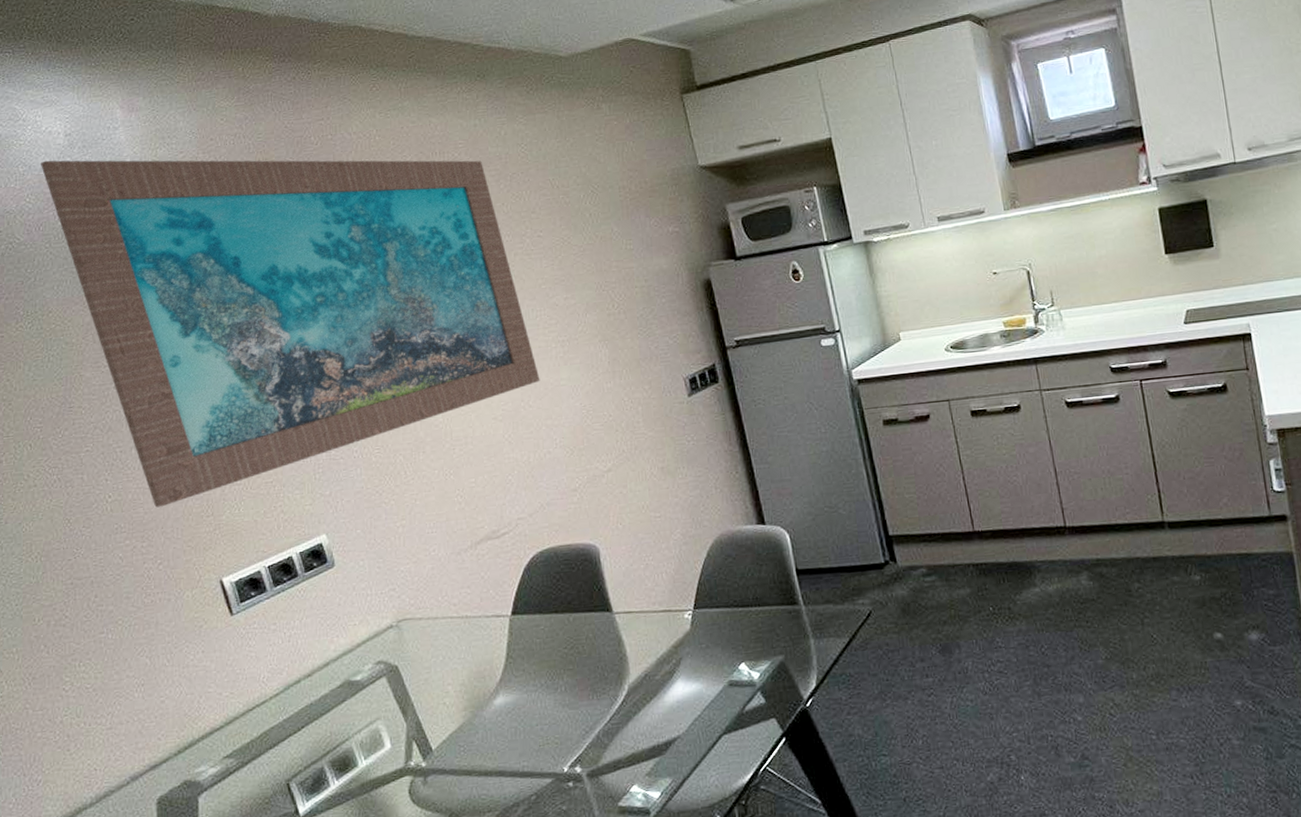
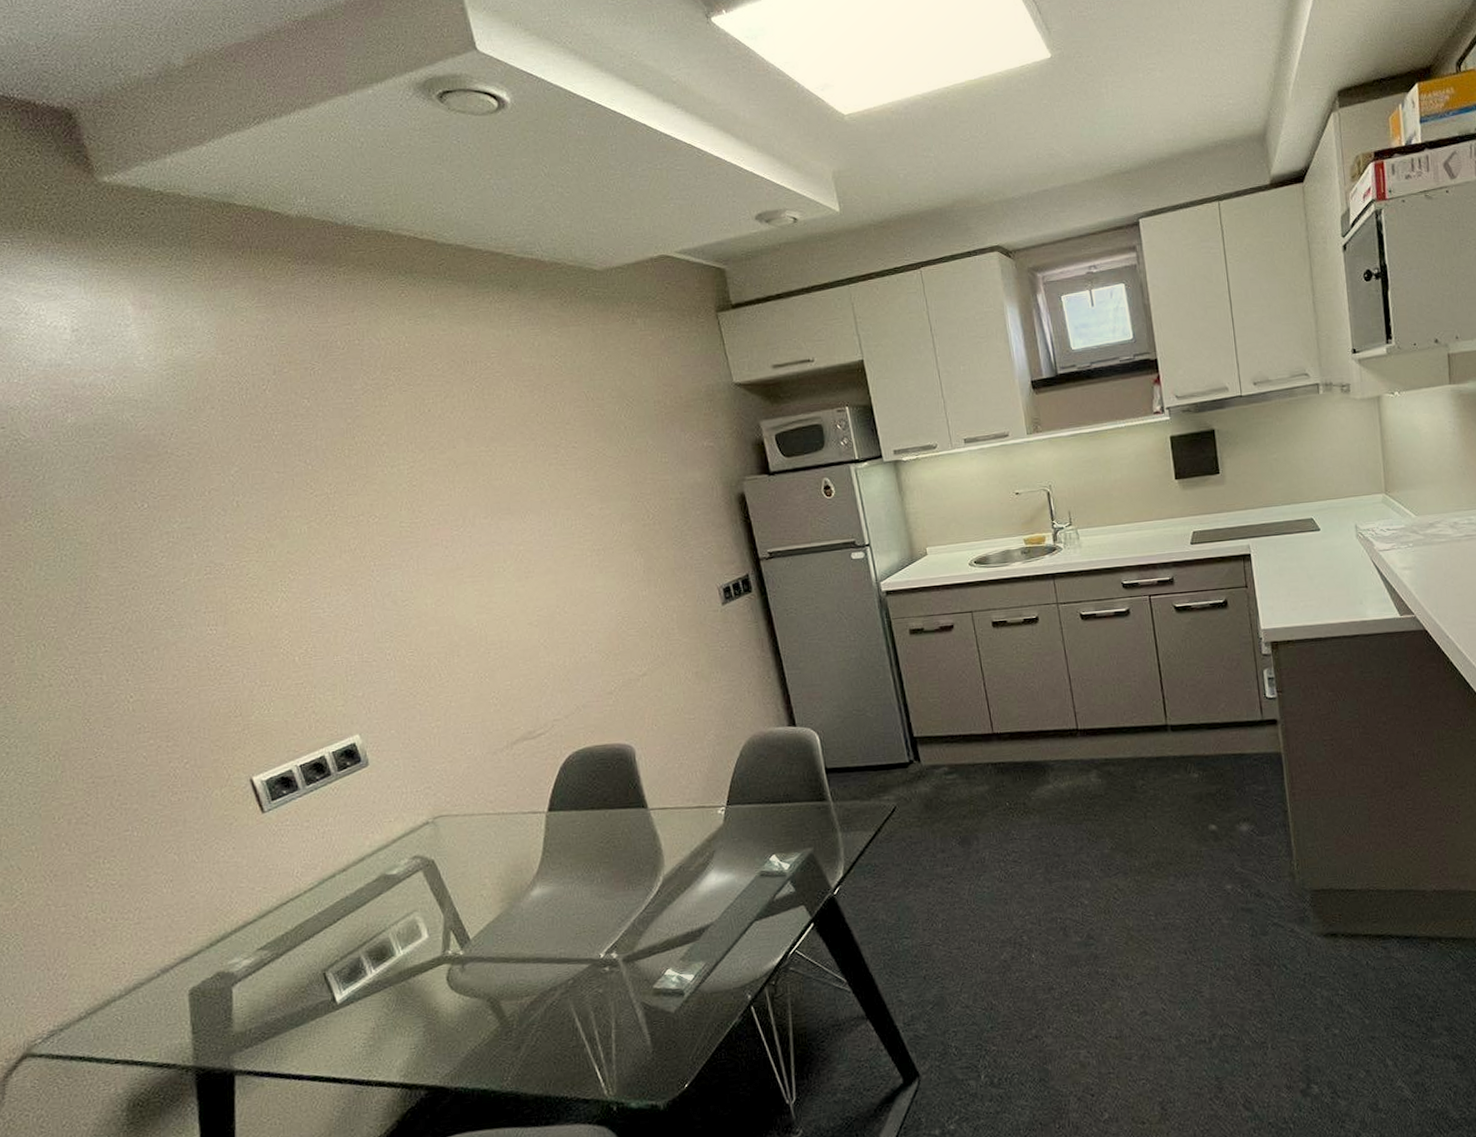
wall art: present [40,160,540,508] -> none [45,356,576,708]

